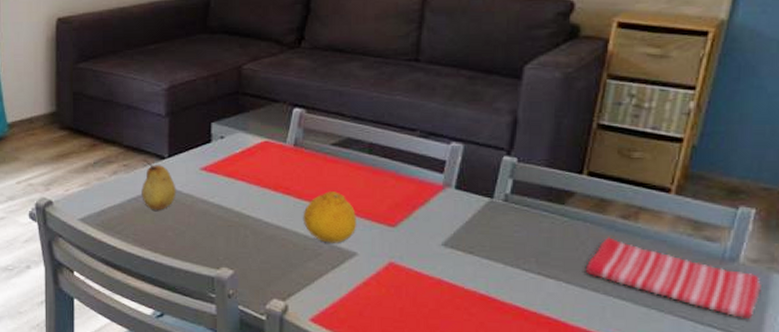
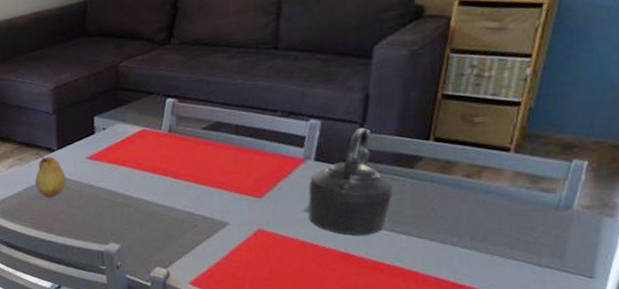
fruit: present [303,191,357,243] -> none [179,170,228,216]
kettle: none [447,155,541,277] -> present [309,127,392,235]
dish towel: present [585,237,761,318] -> none [433,194,593,258]

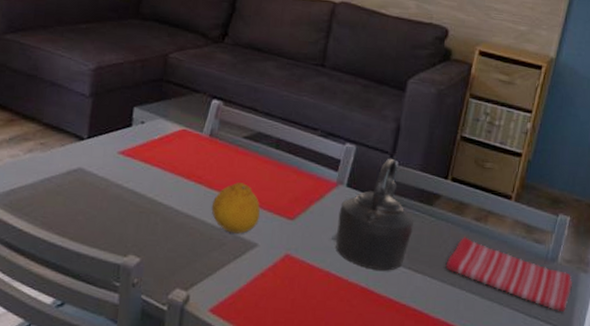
fruit: present [35,152,66,197] -> none [55,138,92,193]
fruit: none [179,170,228,216] -> present [211,182,261,234]
dish towel: none [433,194,593,258] -> present [445,236,572,312]

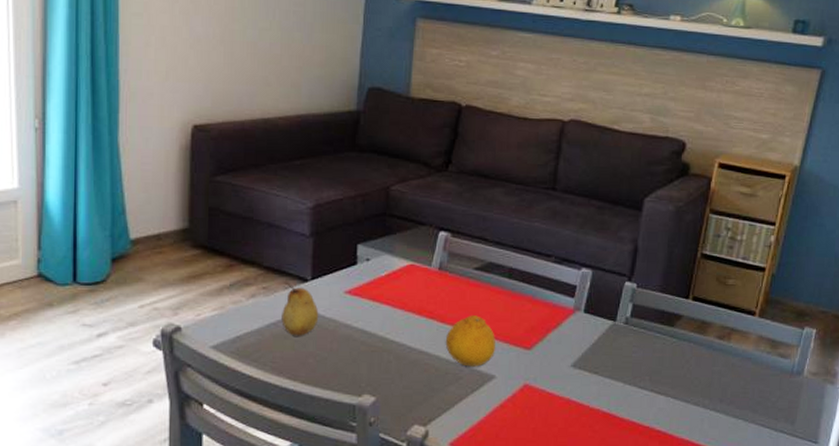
fruit: none [55,138,92,193] -> present [281,280,319,336]
kettle: present [336,158,413,271] -> none [575,280,654,394]
dish towel: present [445,236,572,312] -> none [688,356,819,424]

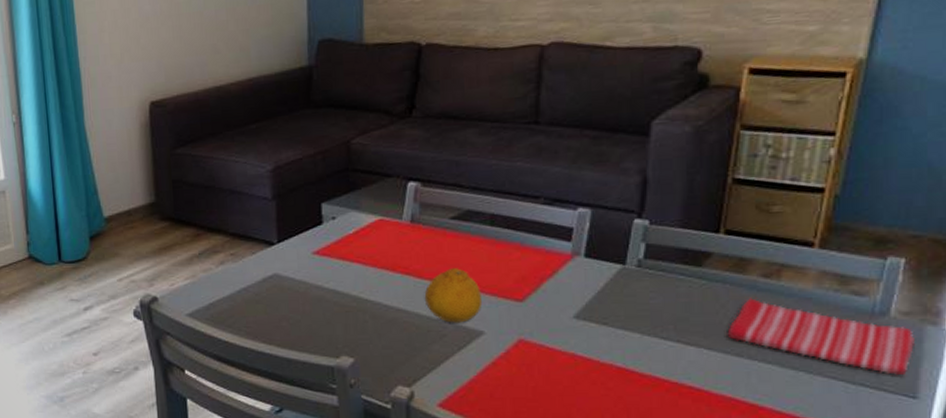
fruit: present [281,280,319,336] -> none [251,245,289,300]
dish towel: none [688,356,819,424] -> present [727,298,915,375]

